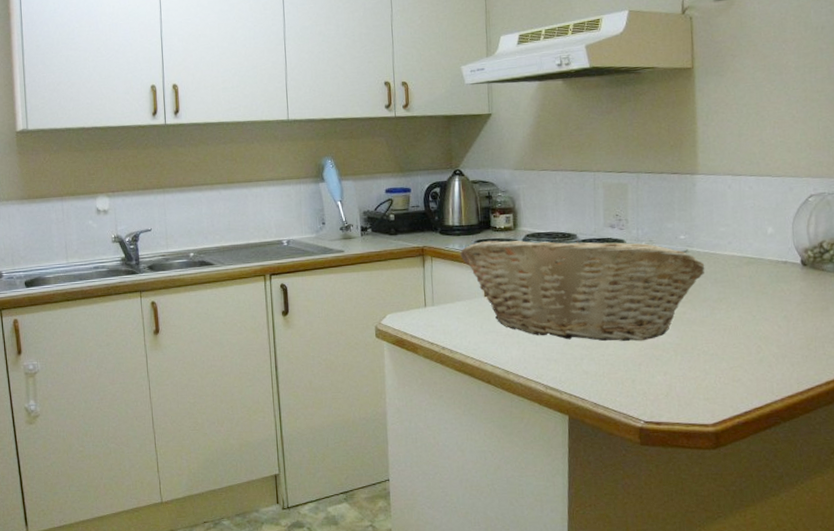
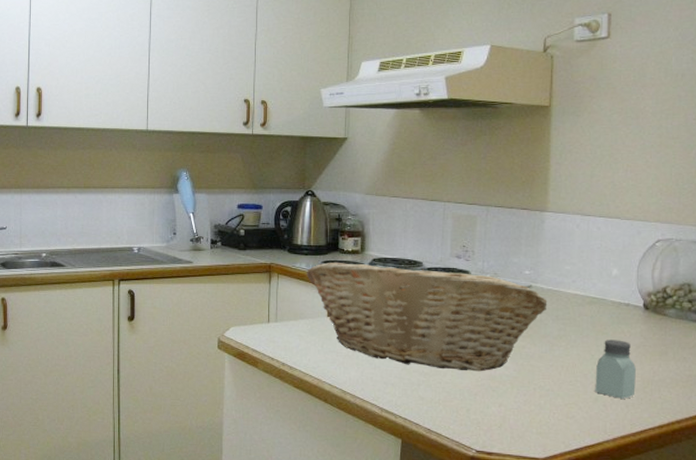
saltshaker: none [758,298,800,358] -> present [595,339,636,399]

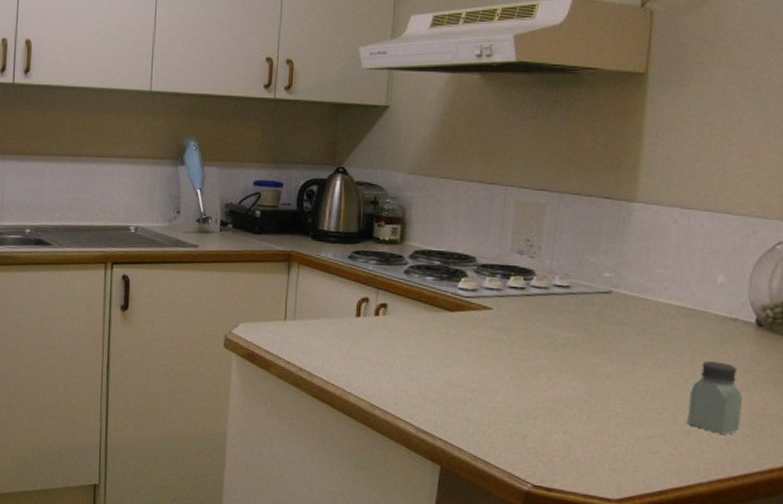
fruit basket: present [307,262,548,372] -> none [333,252,632,392]

